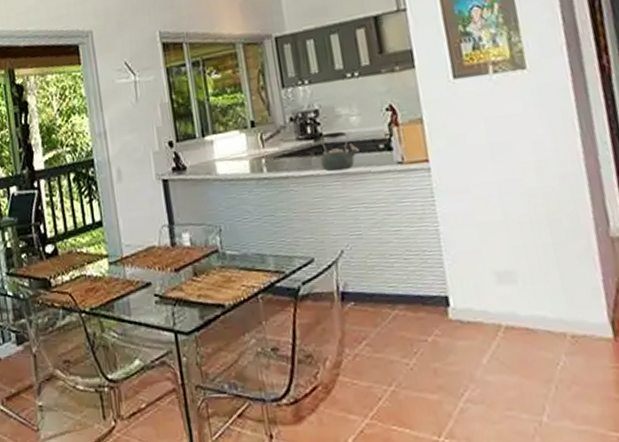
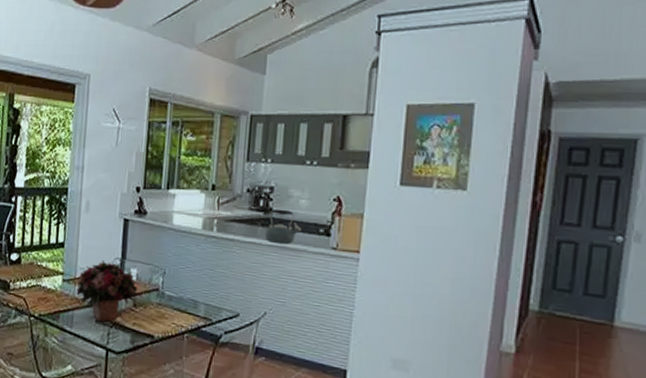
bouquet: none [125,230,196,302] -> present [76,259,138,322]

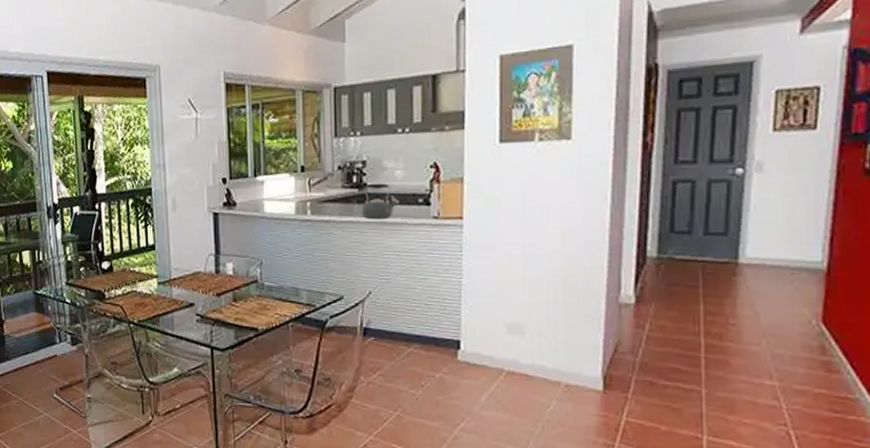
bouquet: present [76,259,138,322] -> none [173,257,236,321]

